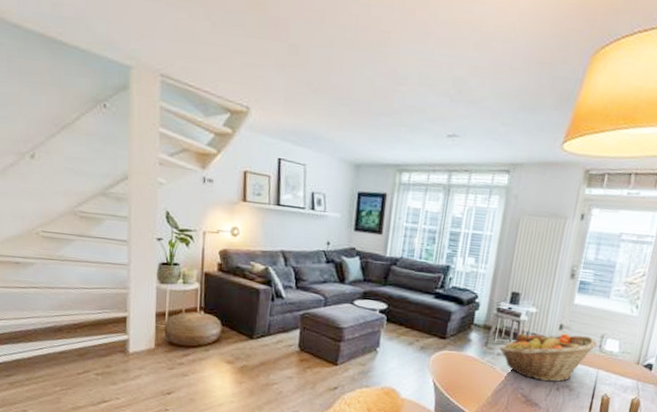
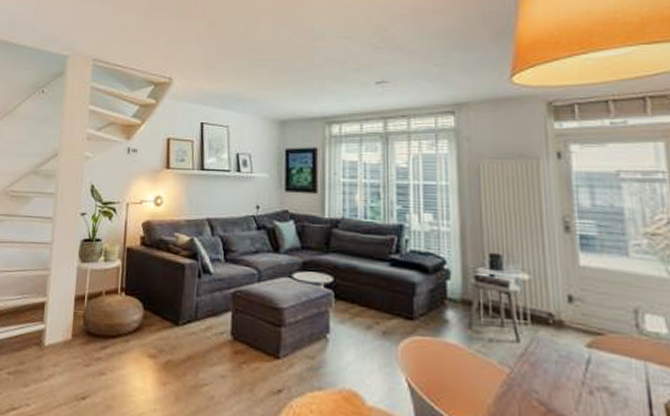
fruit basket: present [500,332,597,382] -> none [490,308,631,382]

